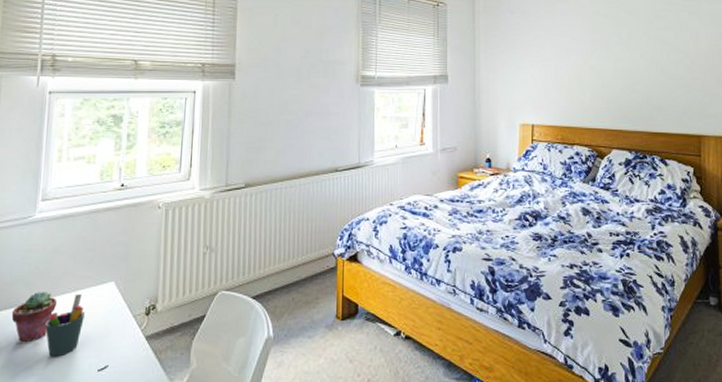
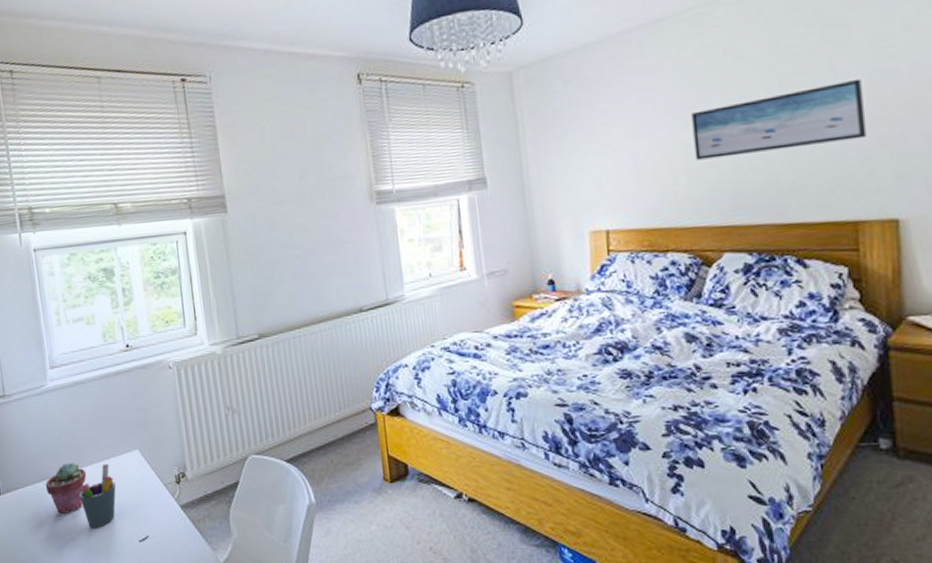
wall art: none [597,37,708,80] -> present [691,78,868,160]

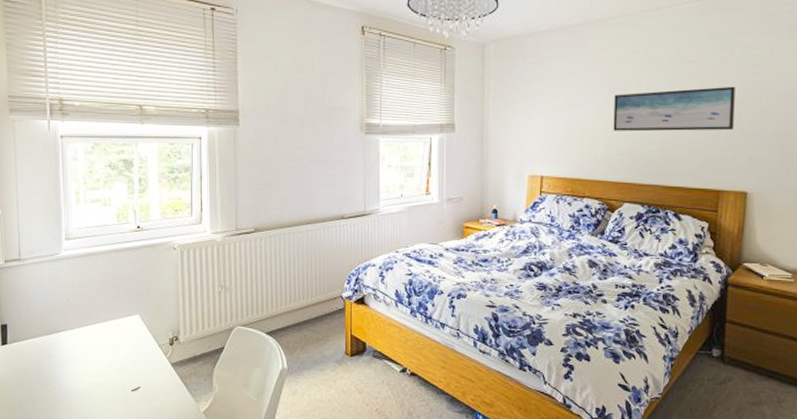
potted succulent: present [45,463,87,514] -> none [50,321,90,364]
pen holder: present [79,463,117,528] -> none [81,324,116,378]

